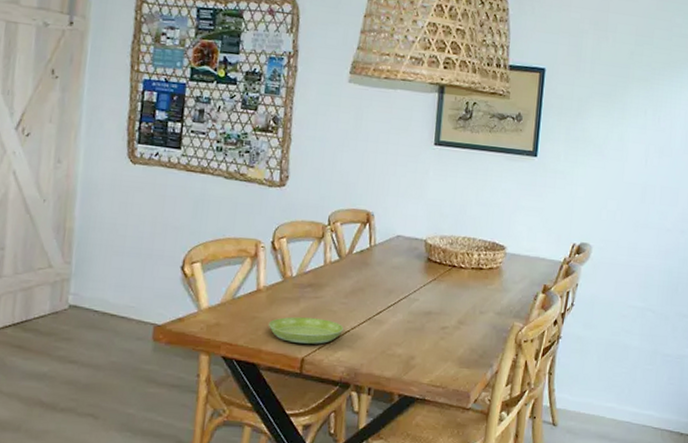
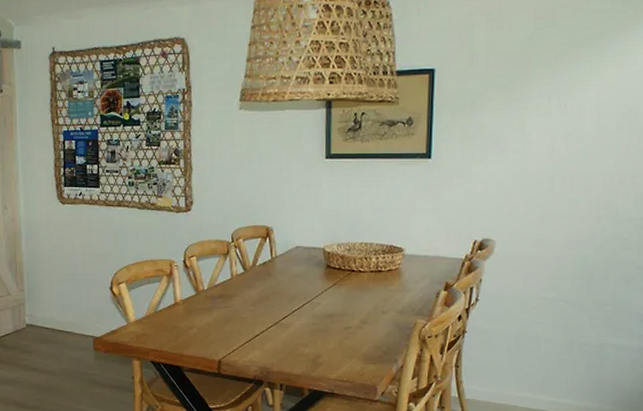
saucer: present [268,316,343,344] -> none [187,325,253,348]

